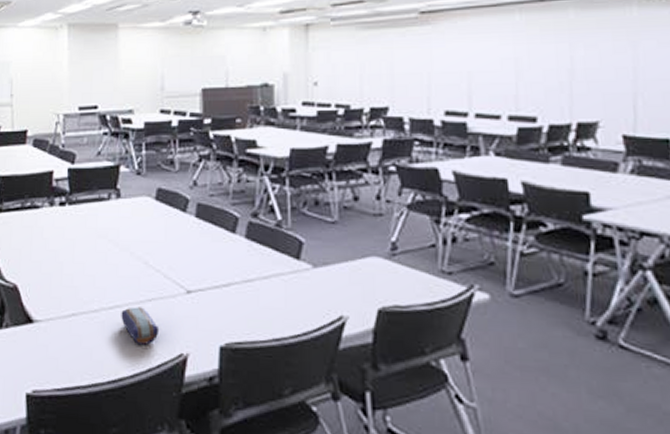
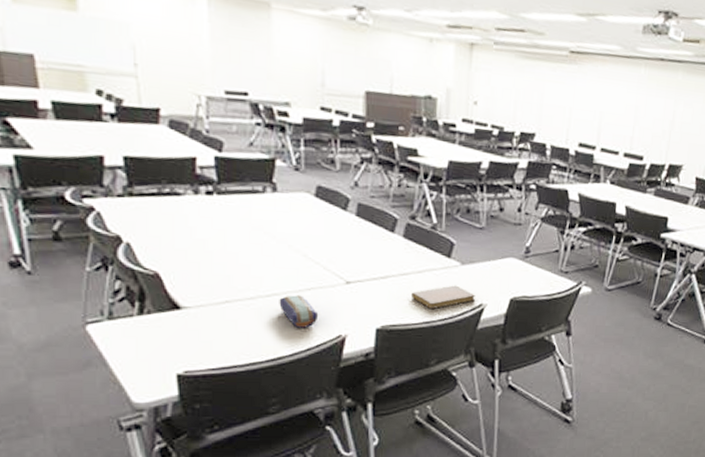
notebook: none [256,293,333,323] -> present [410,285,475,309]

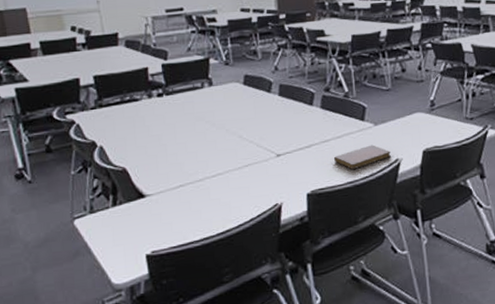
pencil case: present [279,295,319,328] -> none [223,172,257,201]

